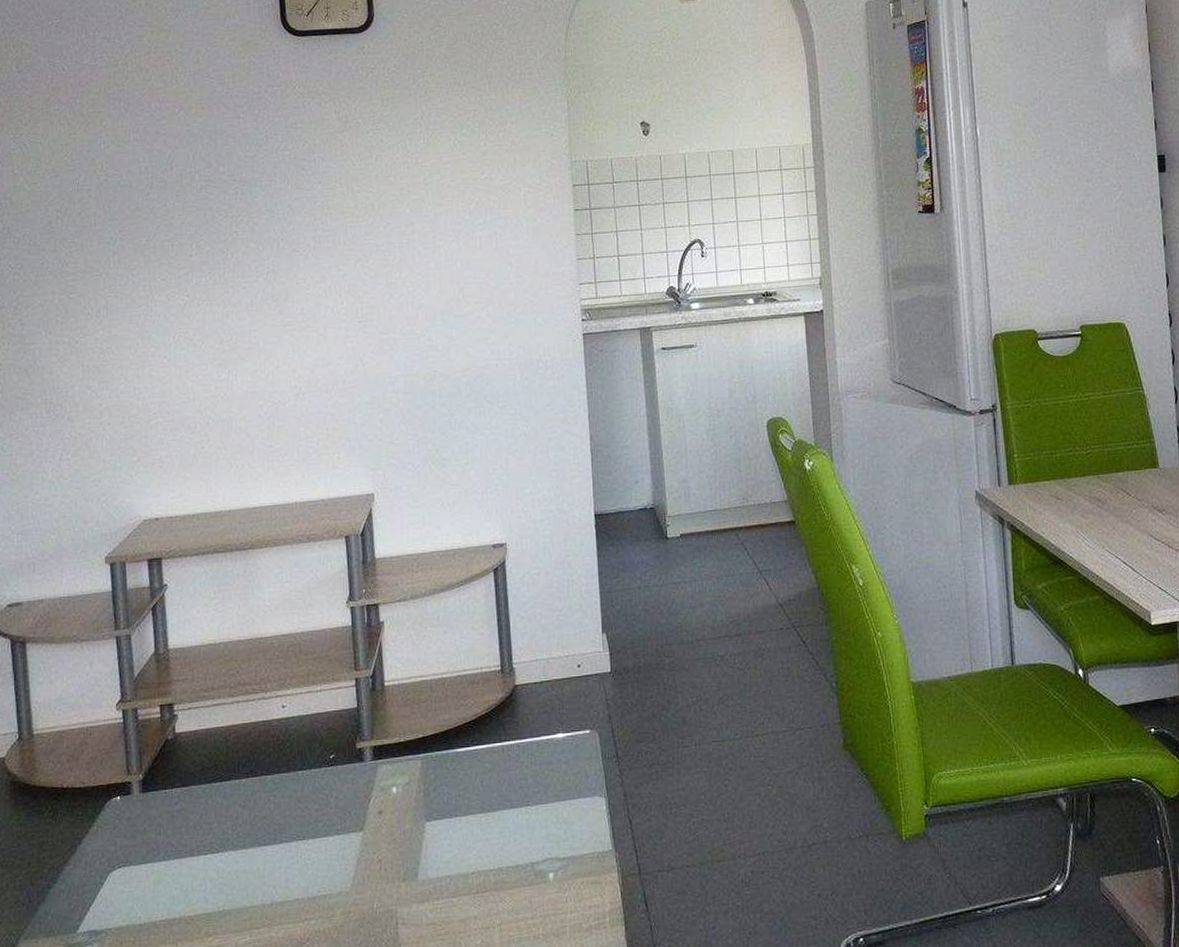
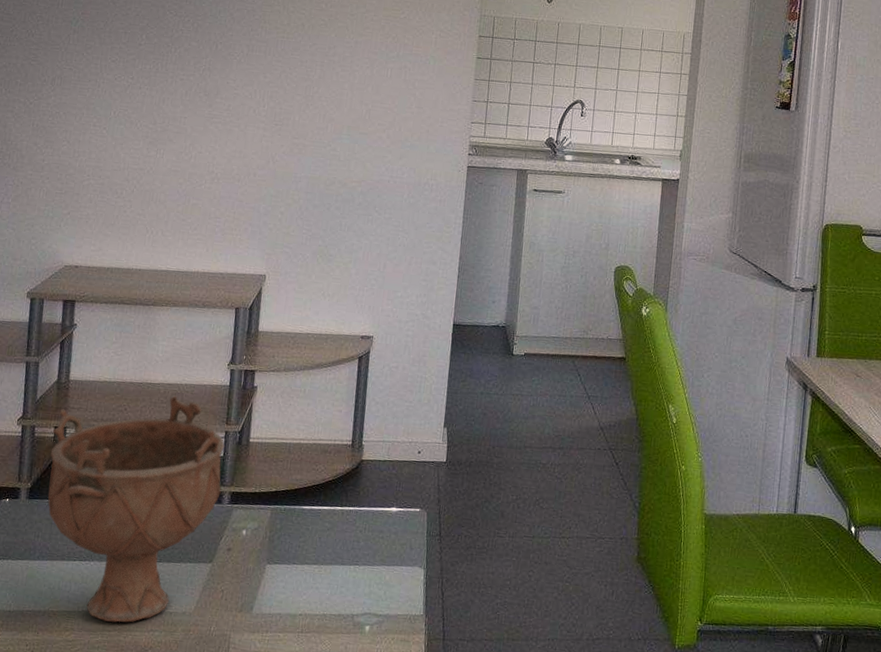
decorative bowl: none [158,647,361,918] -> present [47,395,225,623]

